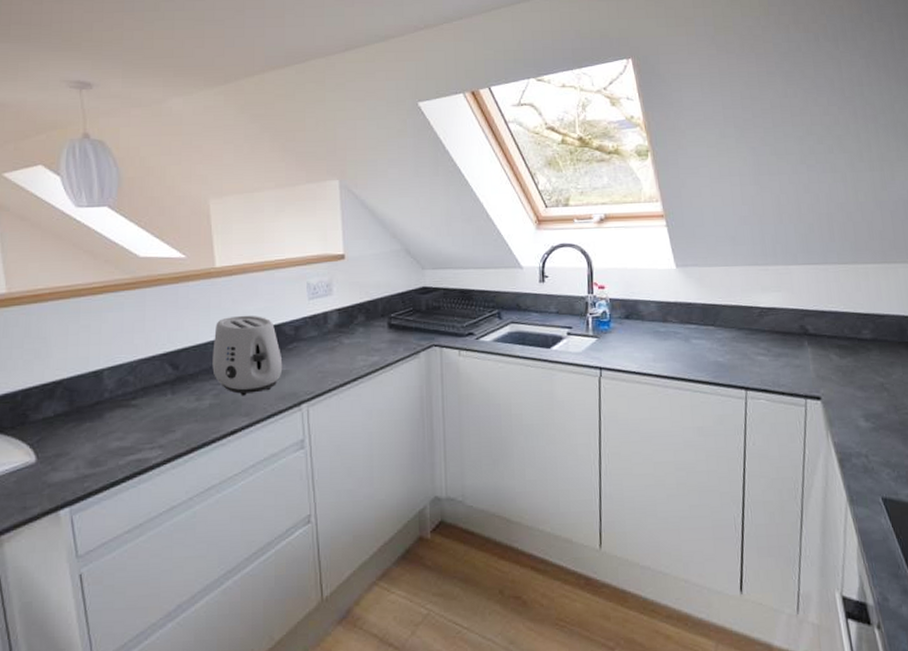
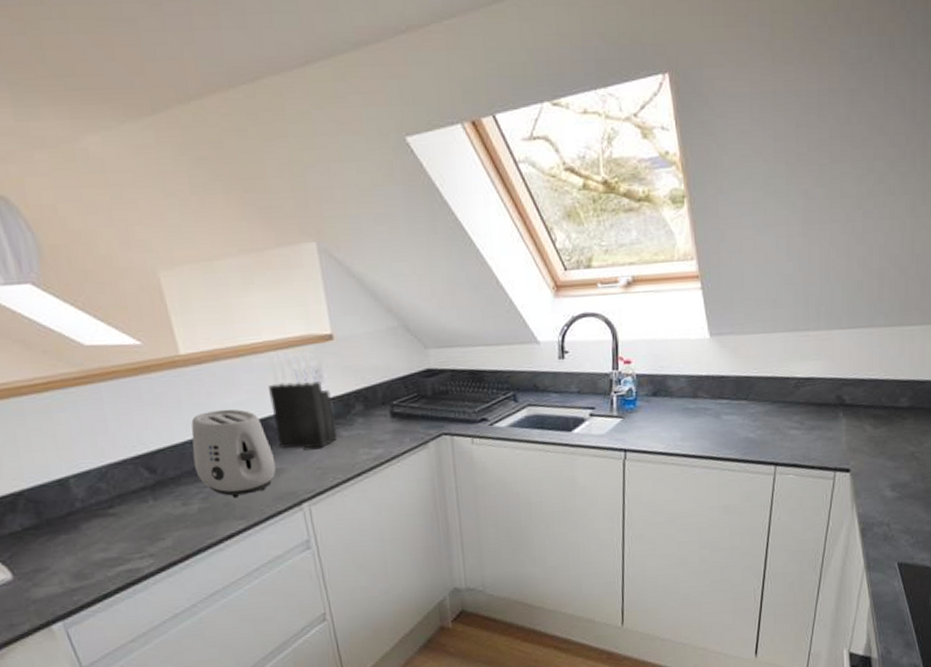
knife block: none [285,267,339,353] -> present [268,350,337,449]

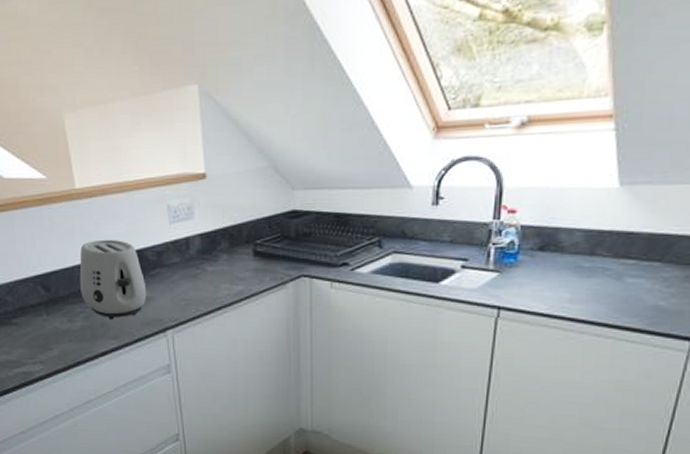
knife block: present [268,350,337,449] -> none [146,188,202,280]

